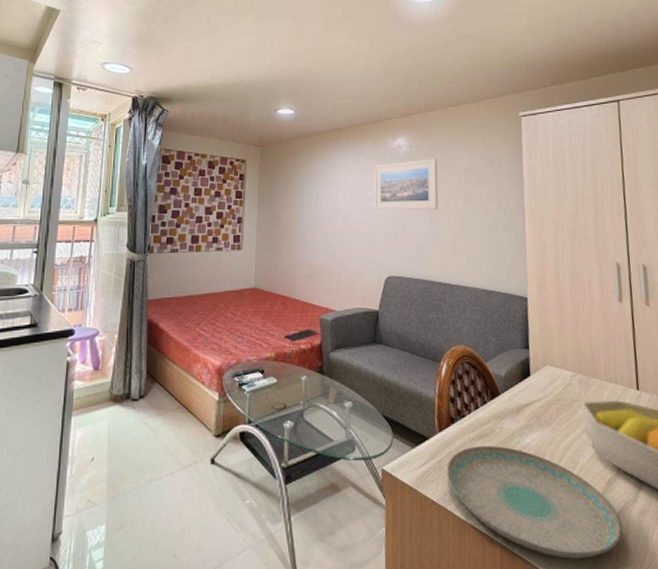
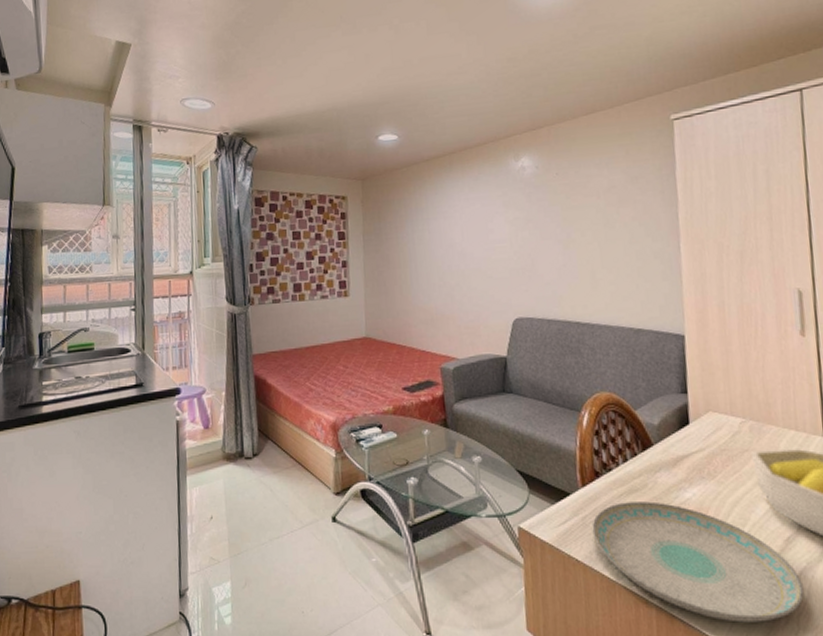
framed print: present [373,158,438,211] -> none [494,178,573,244]

